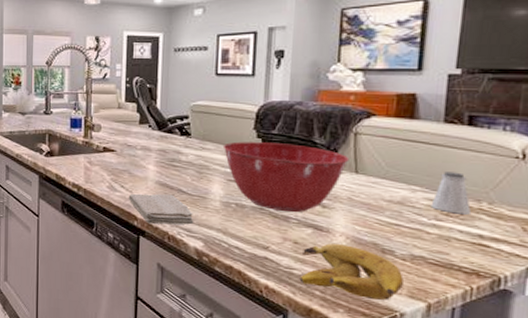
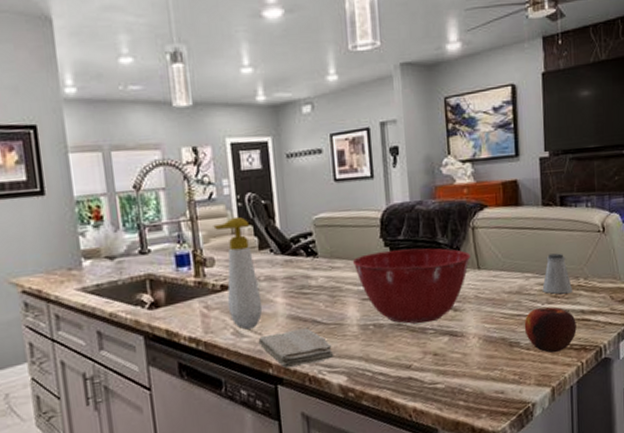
soap bottle: none [104,95,136,186] -> present [213,216,263,330]
banana: present [299,243,405,300] -> none [443,345,532,397]
apple: none [402,222,471,271] -> present [524,307,577,353]

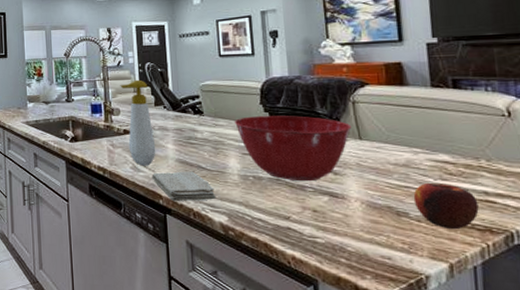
saltshaker: present [542,253,572,295] -> none [434,133,472,173]

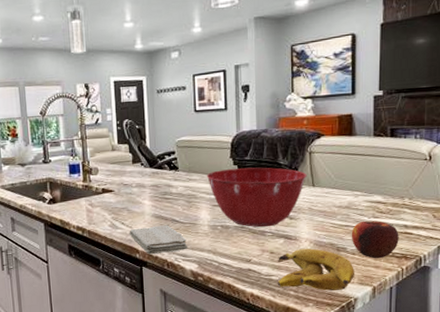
soap bottle: present [120,79,156,166] -> none [98,137,134,223]
banana: none [323,210,424,263] -> present [277,248,355,291]

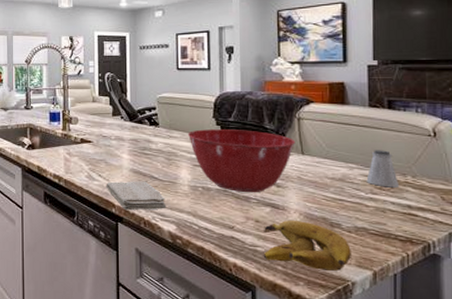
apple: present [351,221,399,259] -> none [346,197,402,240]
saltshaker: none [369,176,397,211] -> present [366,150,399,188]

